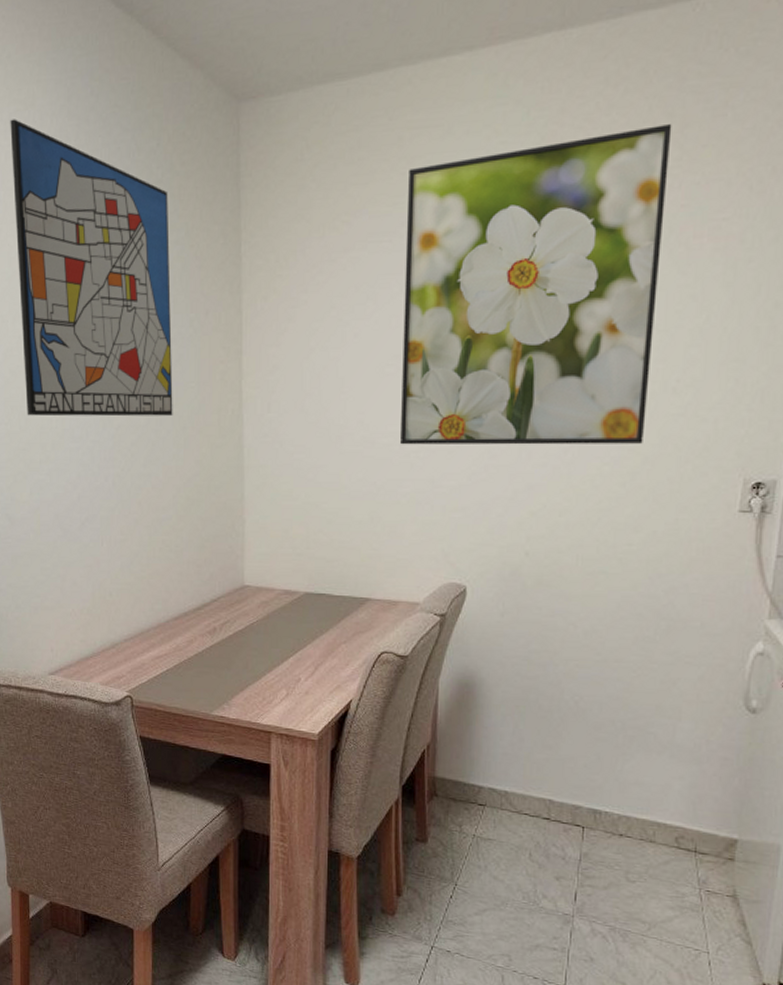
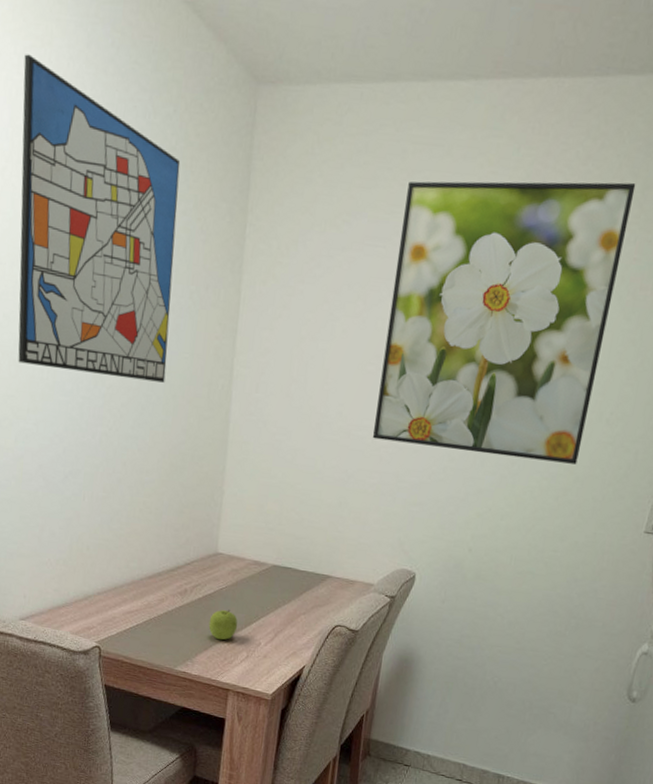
fruit: none [242,645,274,679] -> present [208,610,238,641]

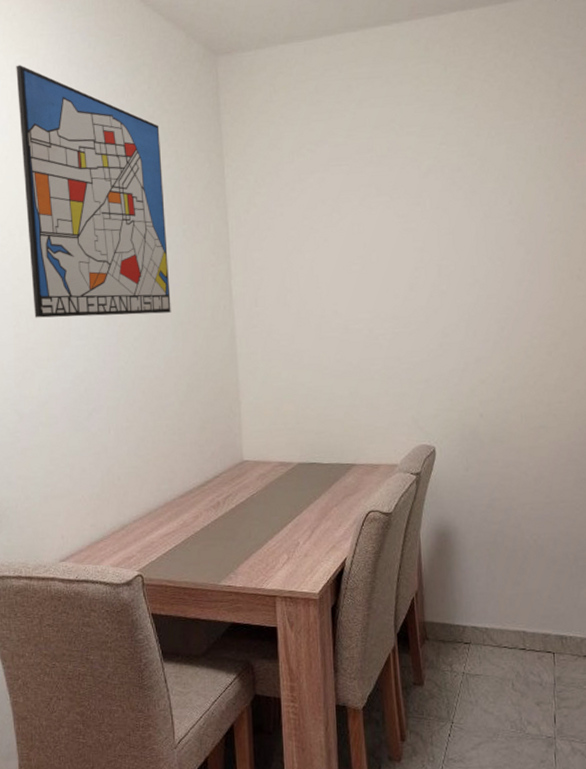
fruit: present [208,610,238,641] -> none [245,515,274,547]
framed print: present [372,181,636,465] -> none [358,79,561,329]

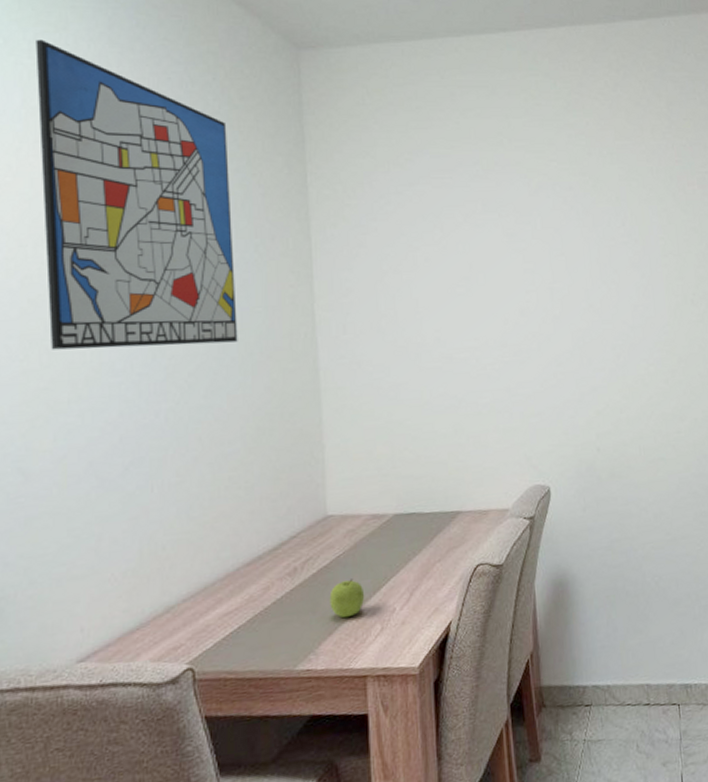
fruit: none [245,515,274,547] -> present [329,578,365,619]

